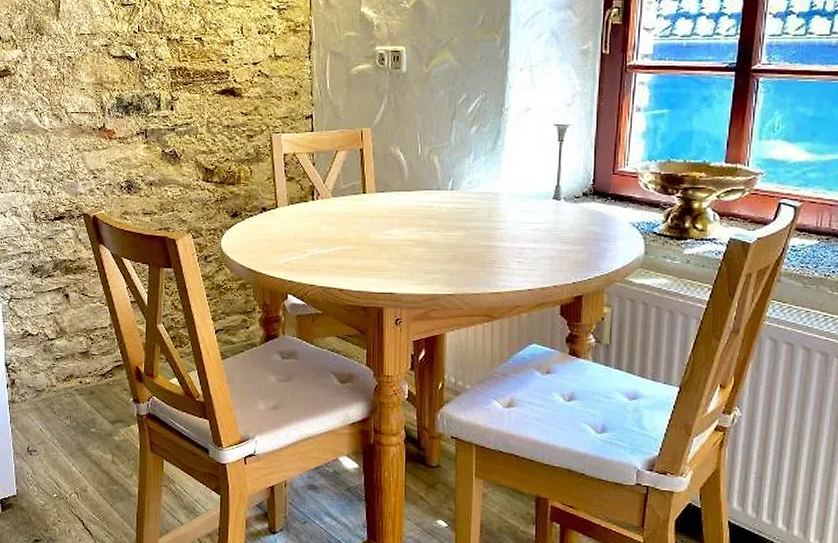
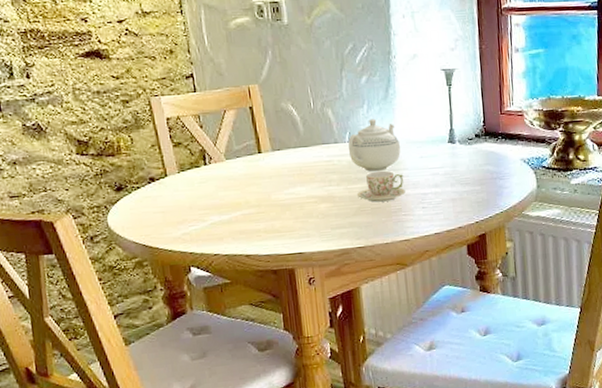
teapot: none [450,169,502,221] -> present [348,118,401,172]
teacup: none [452,221,503,252] -> present [356,170,405,202]

